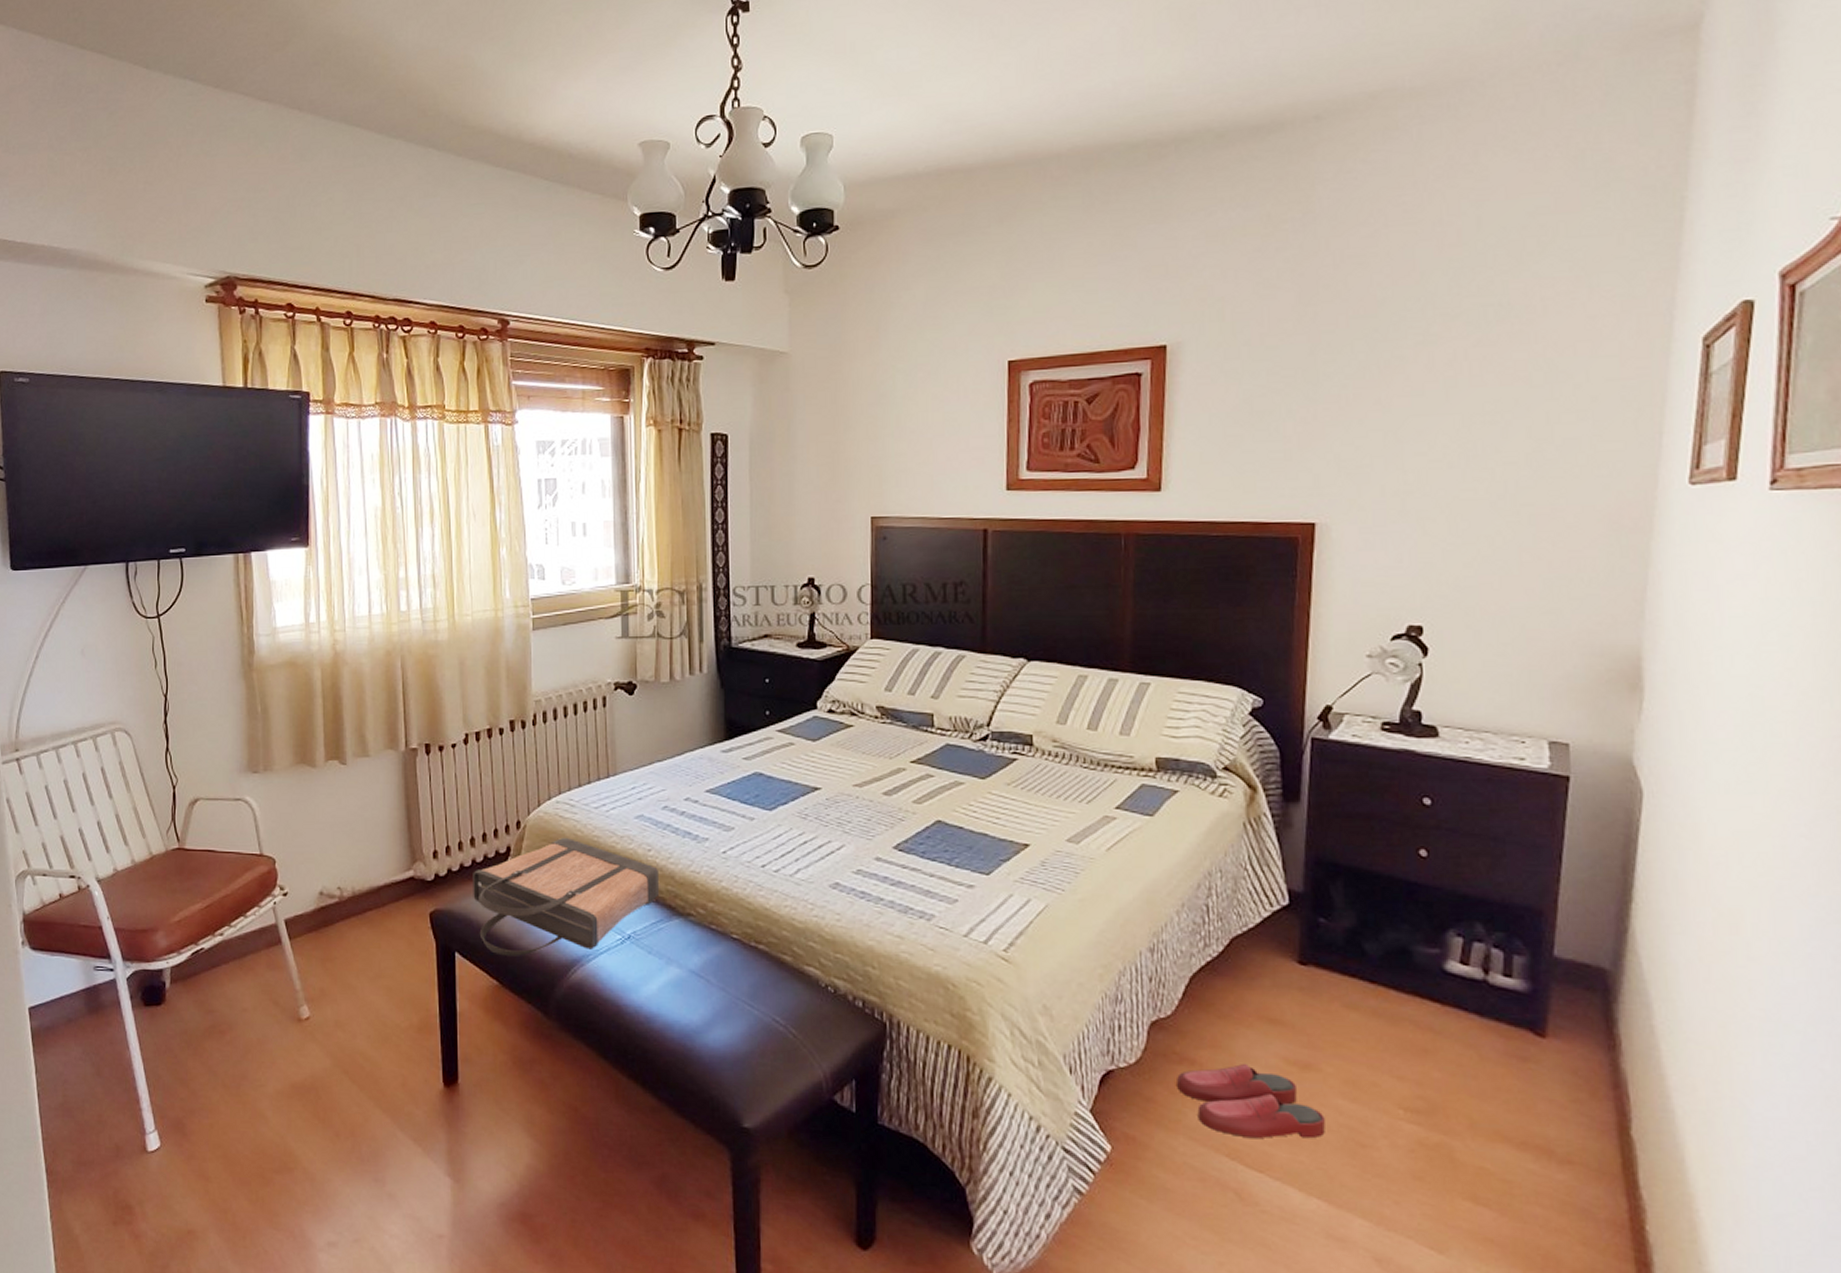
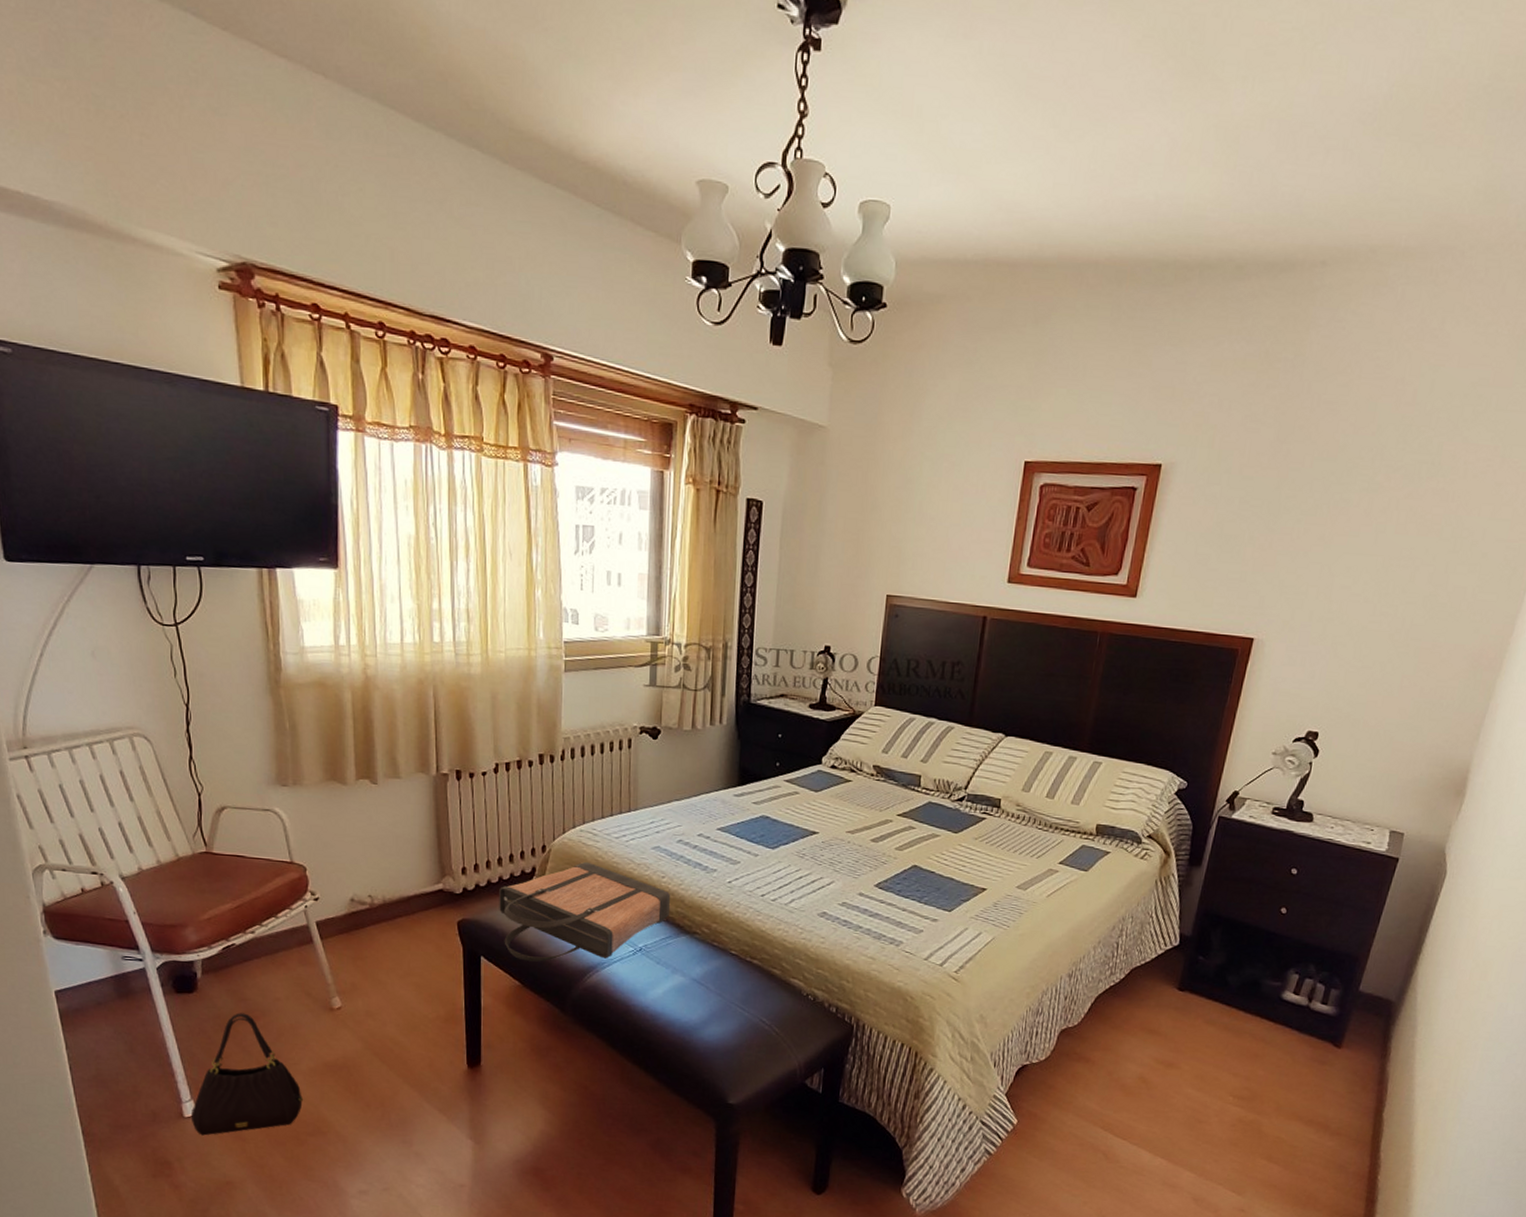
handbag: none [154,1027,270,1174] -> present [190,1013,304,1136]
slippers: present [1177,1063,1325,1139] -> none [1073,1061,1177,1116]

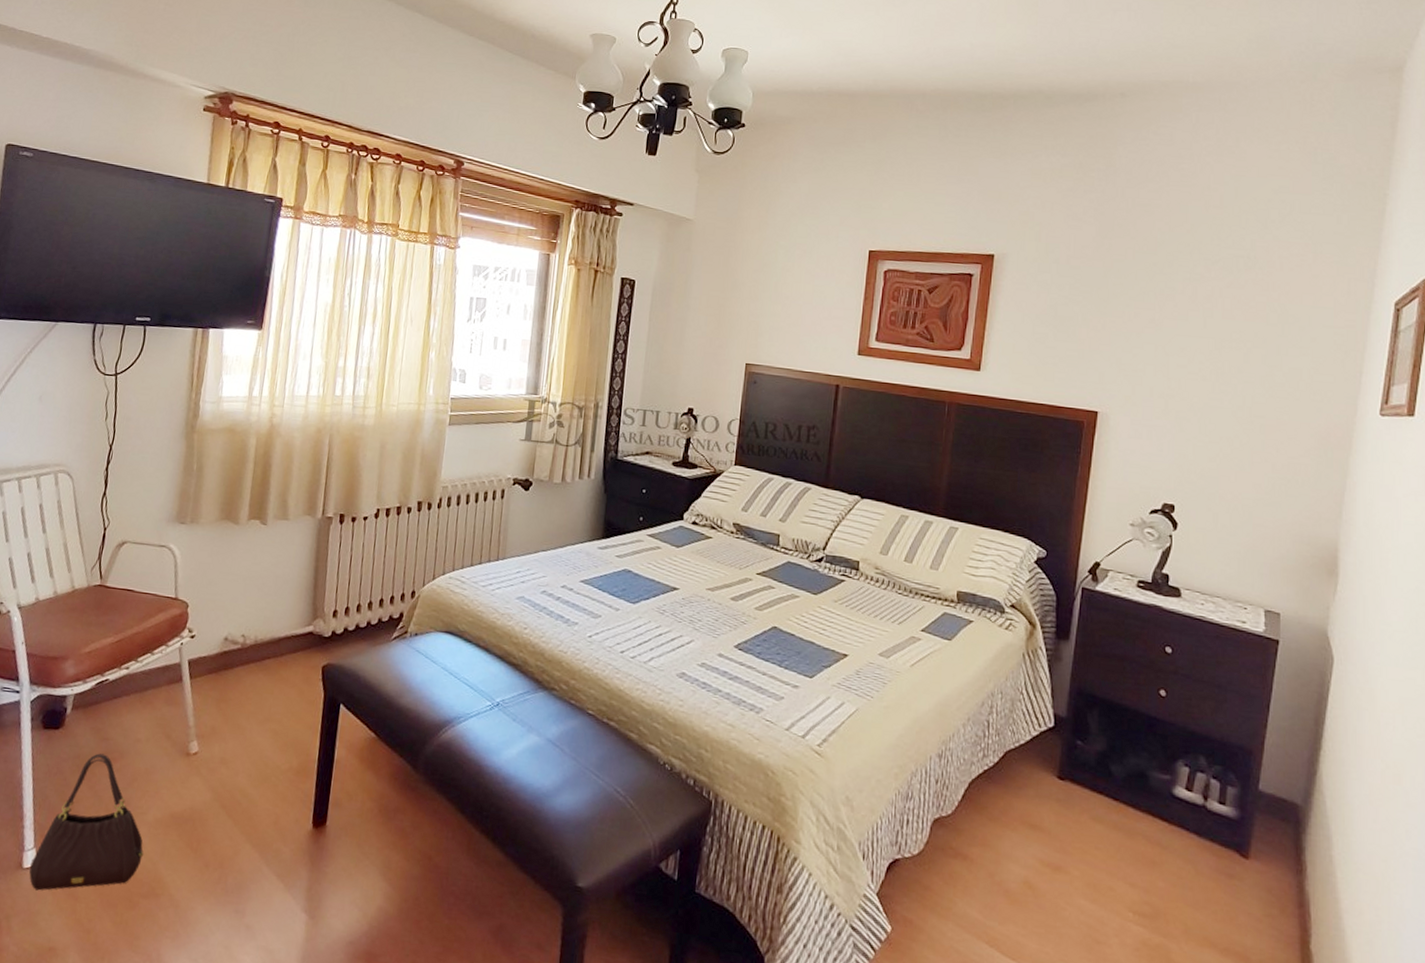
shopping bag: present [499,862,670,962] -> none [364,610,531,713]

